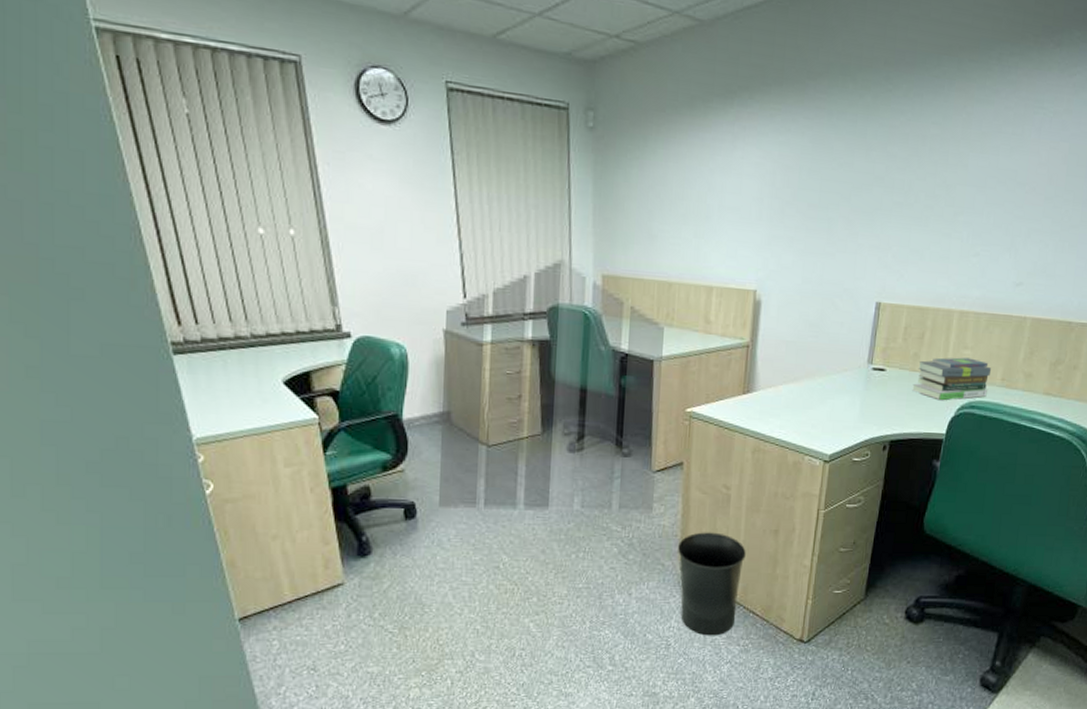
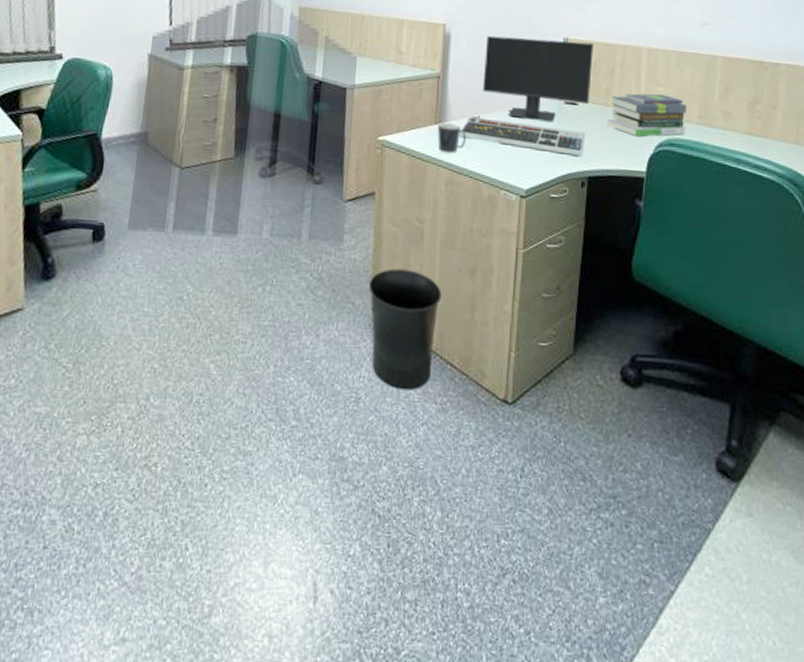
mug: none [745,392,774,424] -> present [437,122,467,155]
computer keyboard: none [766,385,891,422] -> present [459,116,586,157]
computer monitor: none [791,301,906,389] -> present [482,35,593,122]

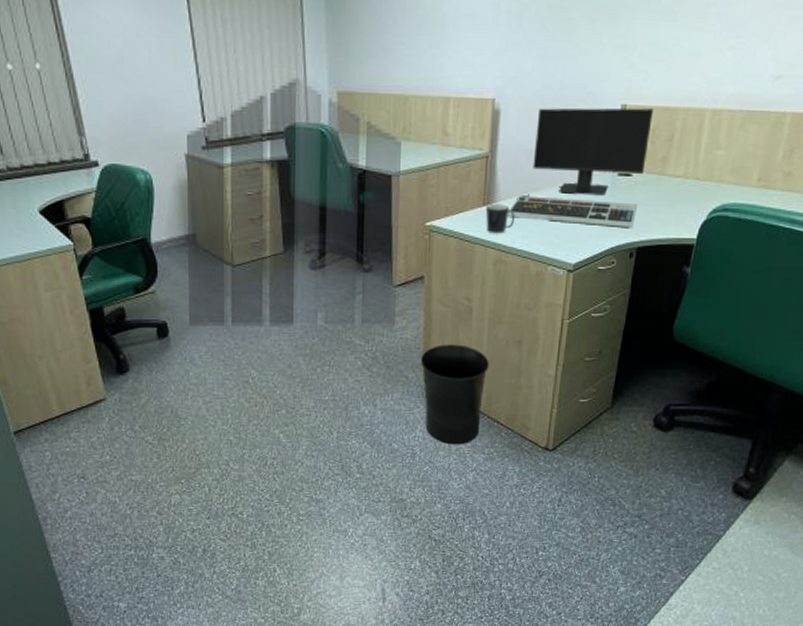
books: present [607,93,687,137] -> none [661,158,747,205]

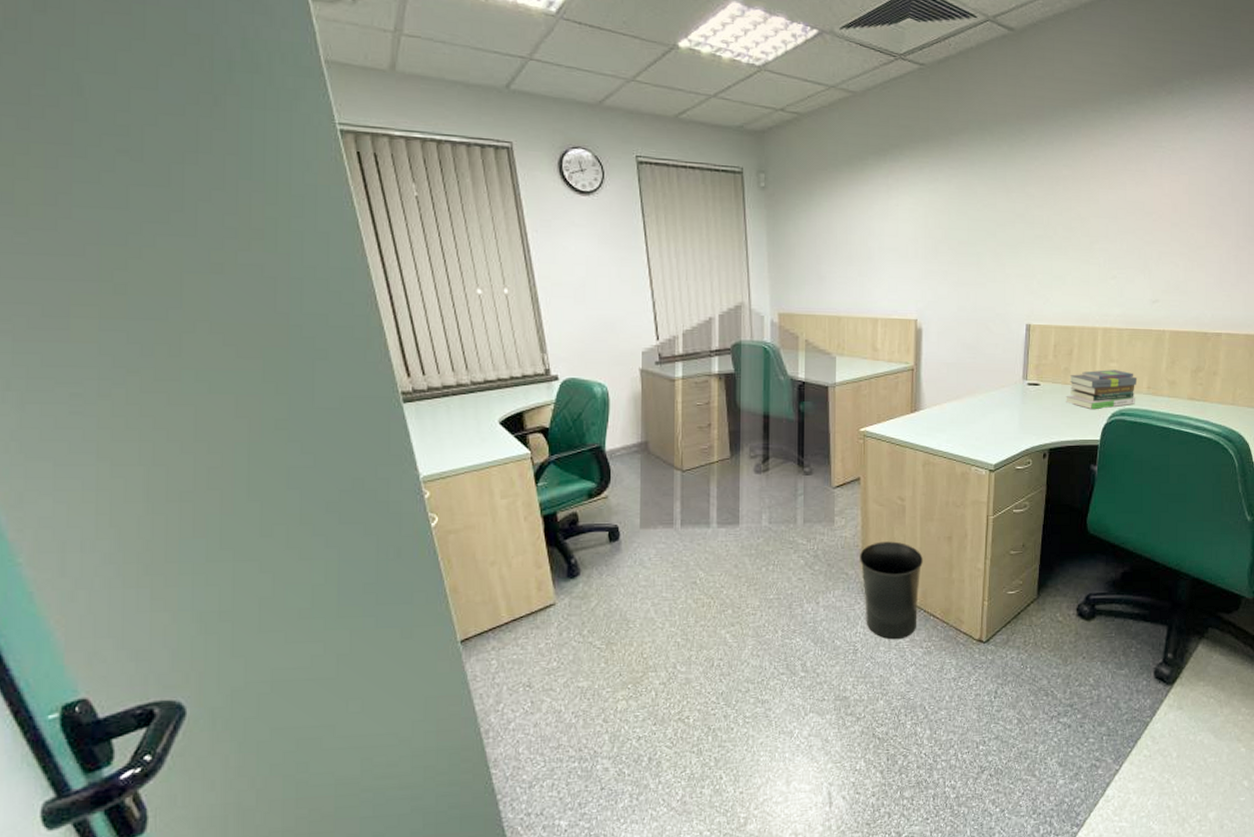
mug: present [485,203,516,235] -> none [913,411,940,439]
computer keyboard: present [507,195,638,229] -> none [933,403,1047,432]
computer monitor: present [532,108,653,196] -> none [953,327,1053,403]
books: none [661,158,747,205] -> present [1066,370,1138,410]

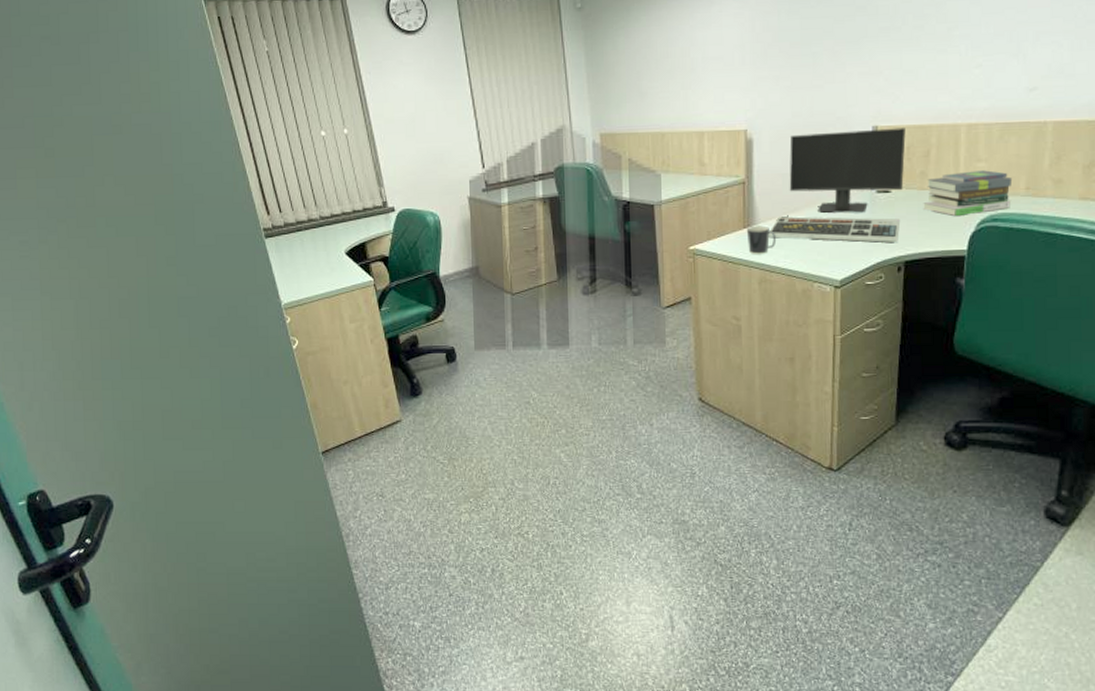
waste bin: present [860,541,923,640] -> none [694,363,763,465]
mug: none [913,411,940,439] -> present [746,225,777,255]
computer keyboard: none [933,403,1047,432] -> present [768,216,901,243]
computer monitor: none [953,327,1053,403] -> present [789,128,906,214]

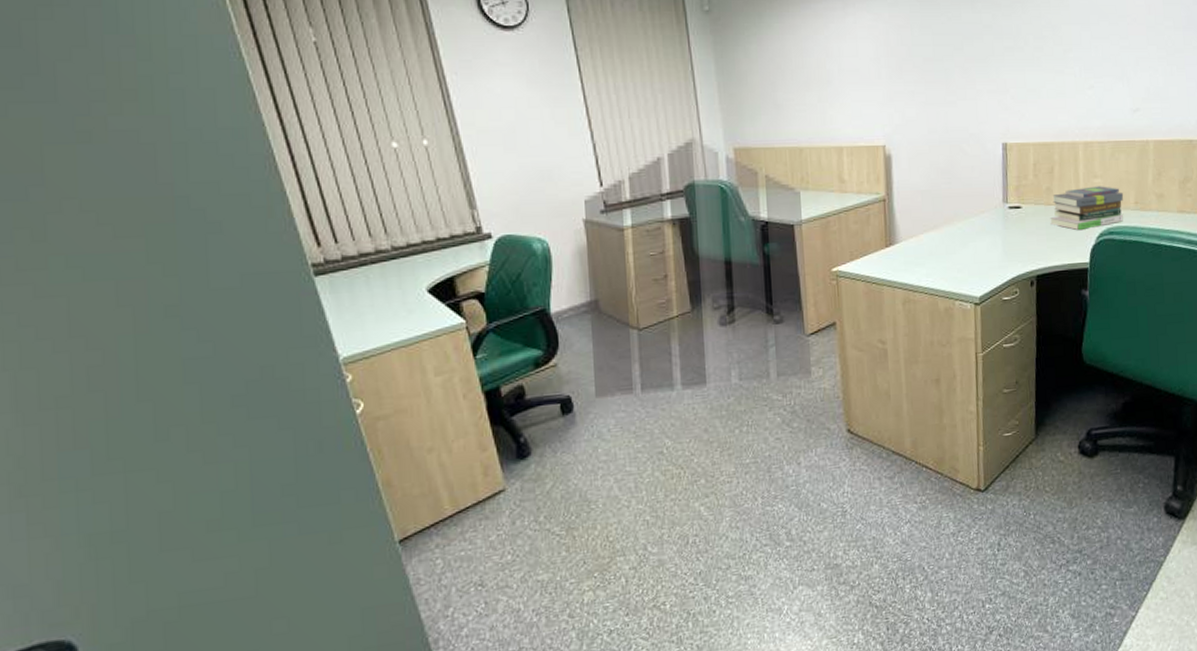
mug: present [746,225,777,255] -> none [888,244,918,275]
computer keyboard: present [768,216,901,243] -> none [910,233,1031,258]
computer monitor: present [789,128,906,214] -> none [927,145,1033,230]

